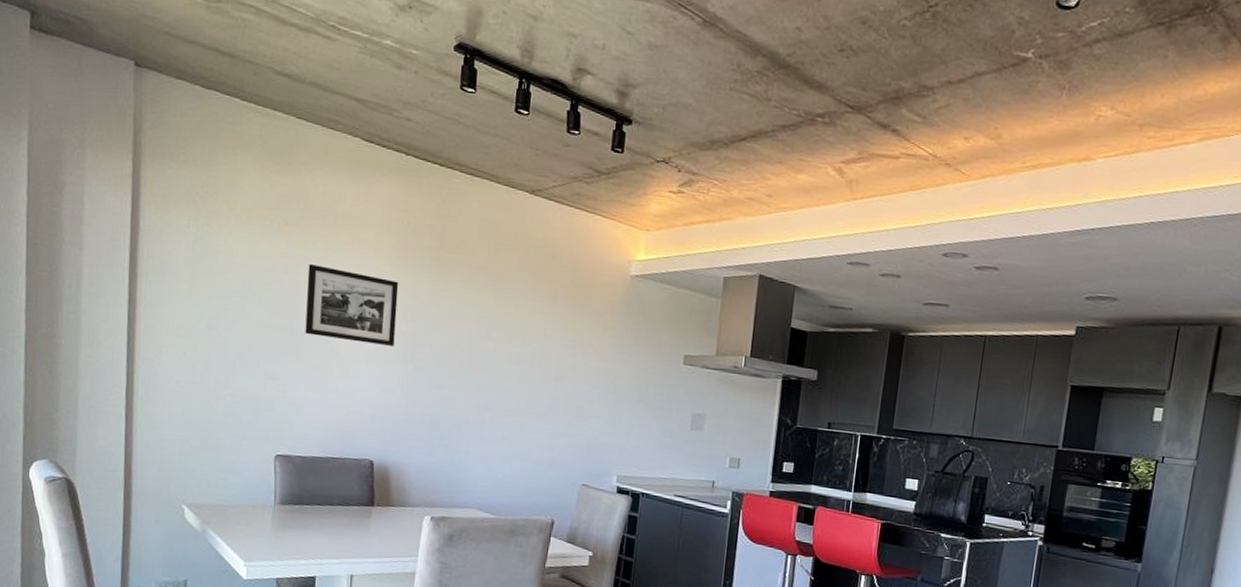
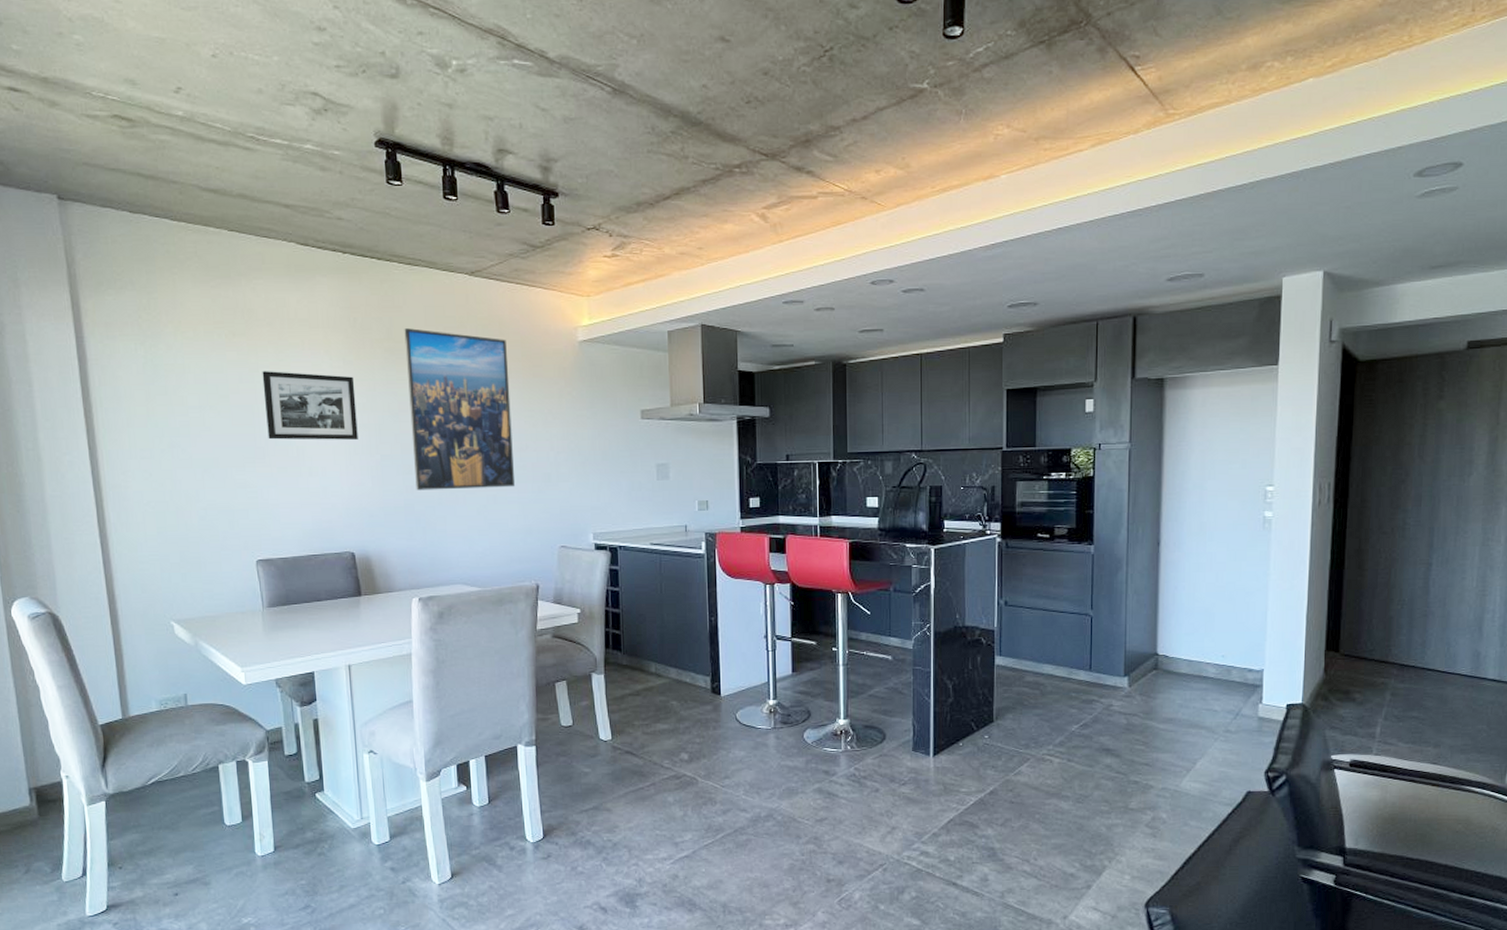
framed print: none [444,239,557,417] -> present [404,328,516,490]

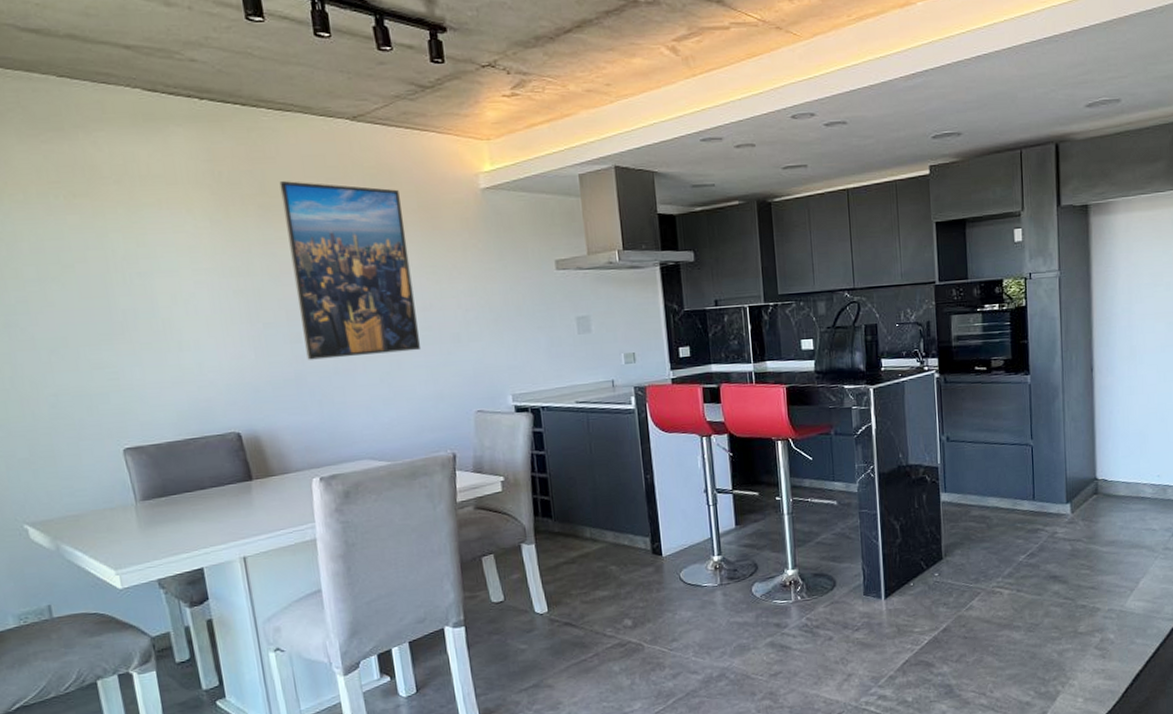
picture frame: present [262,371,358,440] -> none [112,235,235,313]

